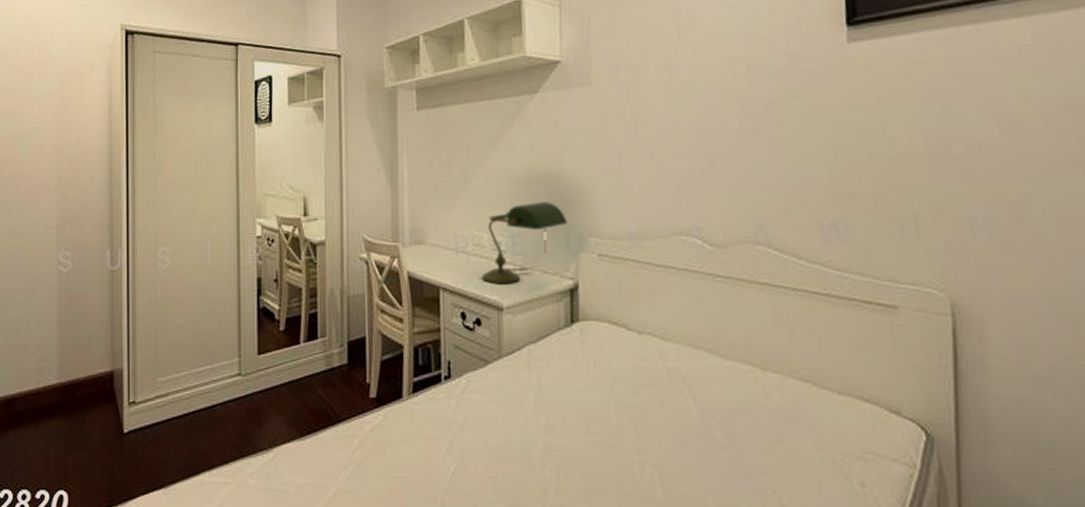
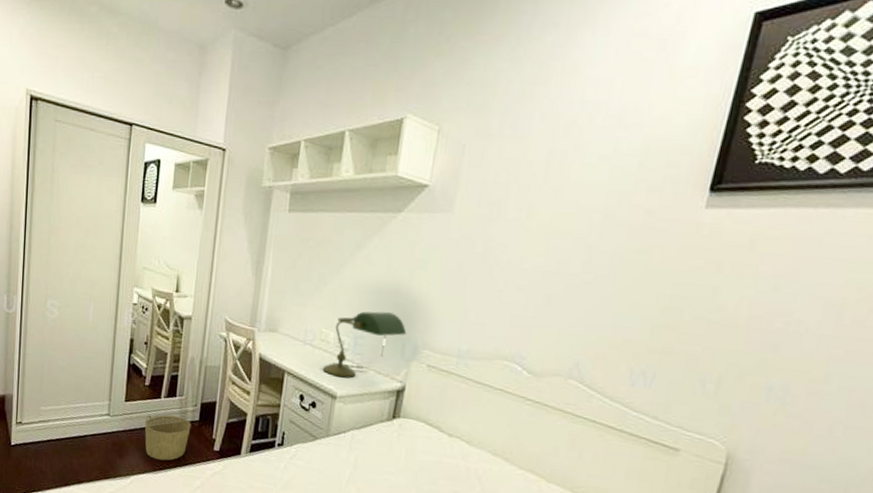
basket: none [284,363,340,421] -> present [144,415,191,461]

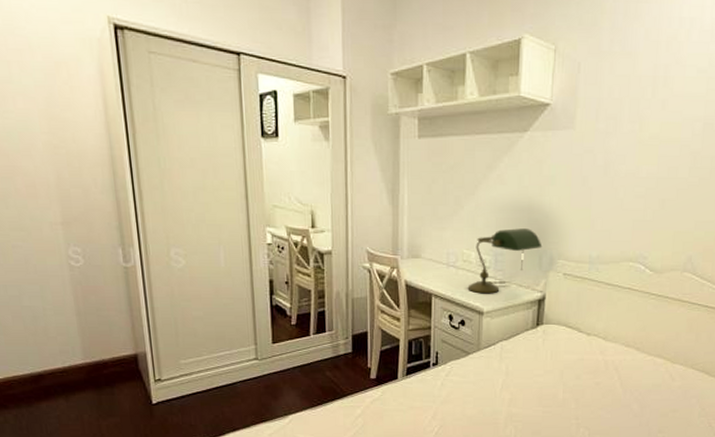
basket: present [144,415,191,461] -> none [296,351,345,396]

